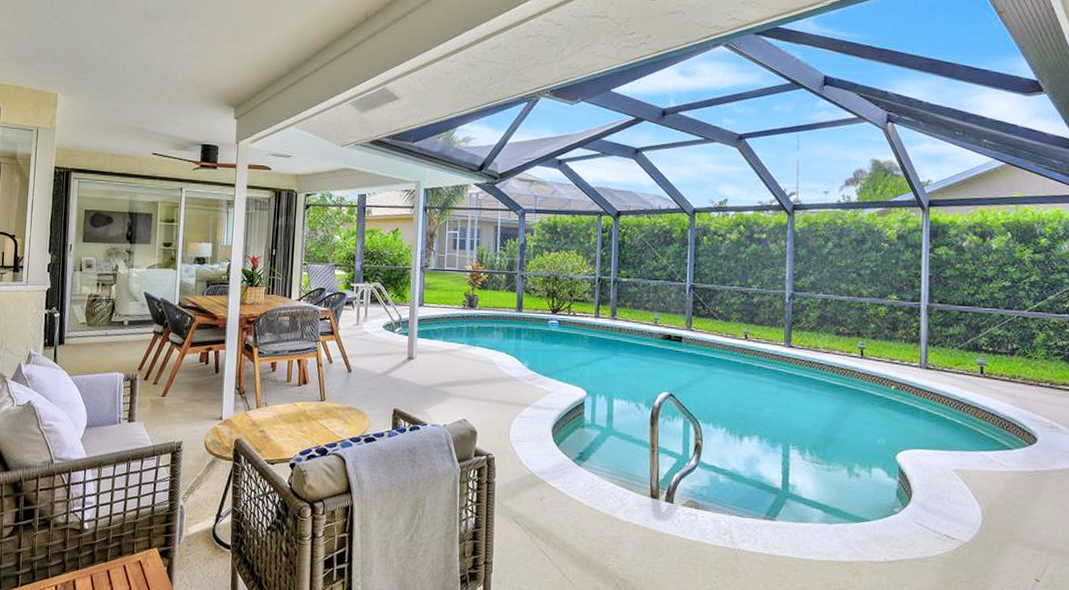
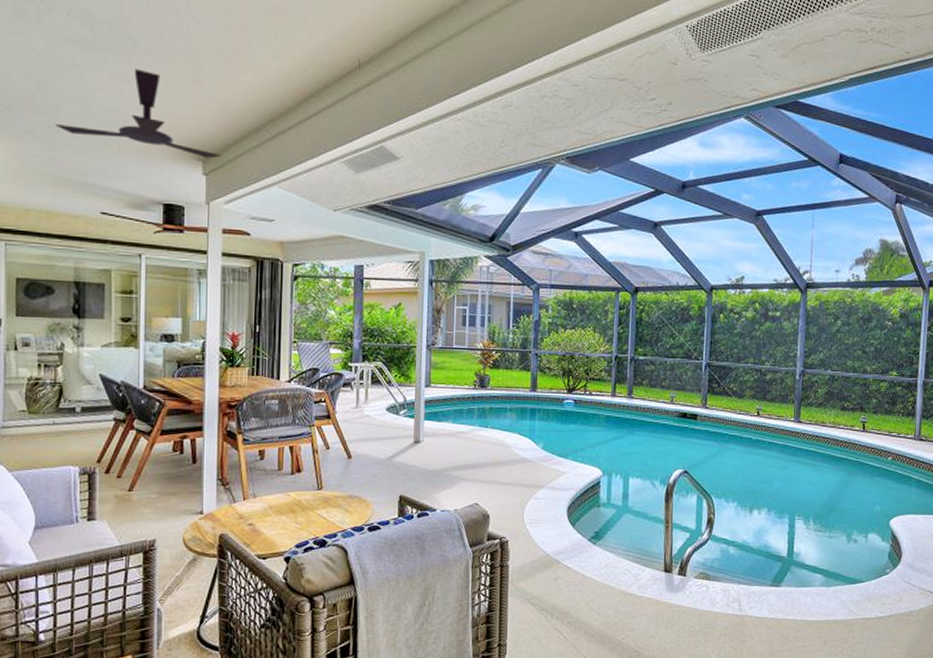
ceiling fan: none [121,32,249,105] -> present [55,68,221,159]

